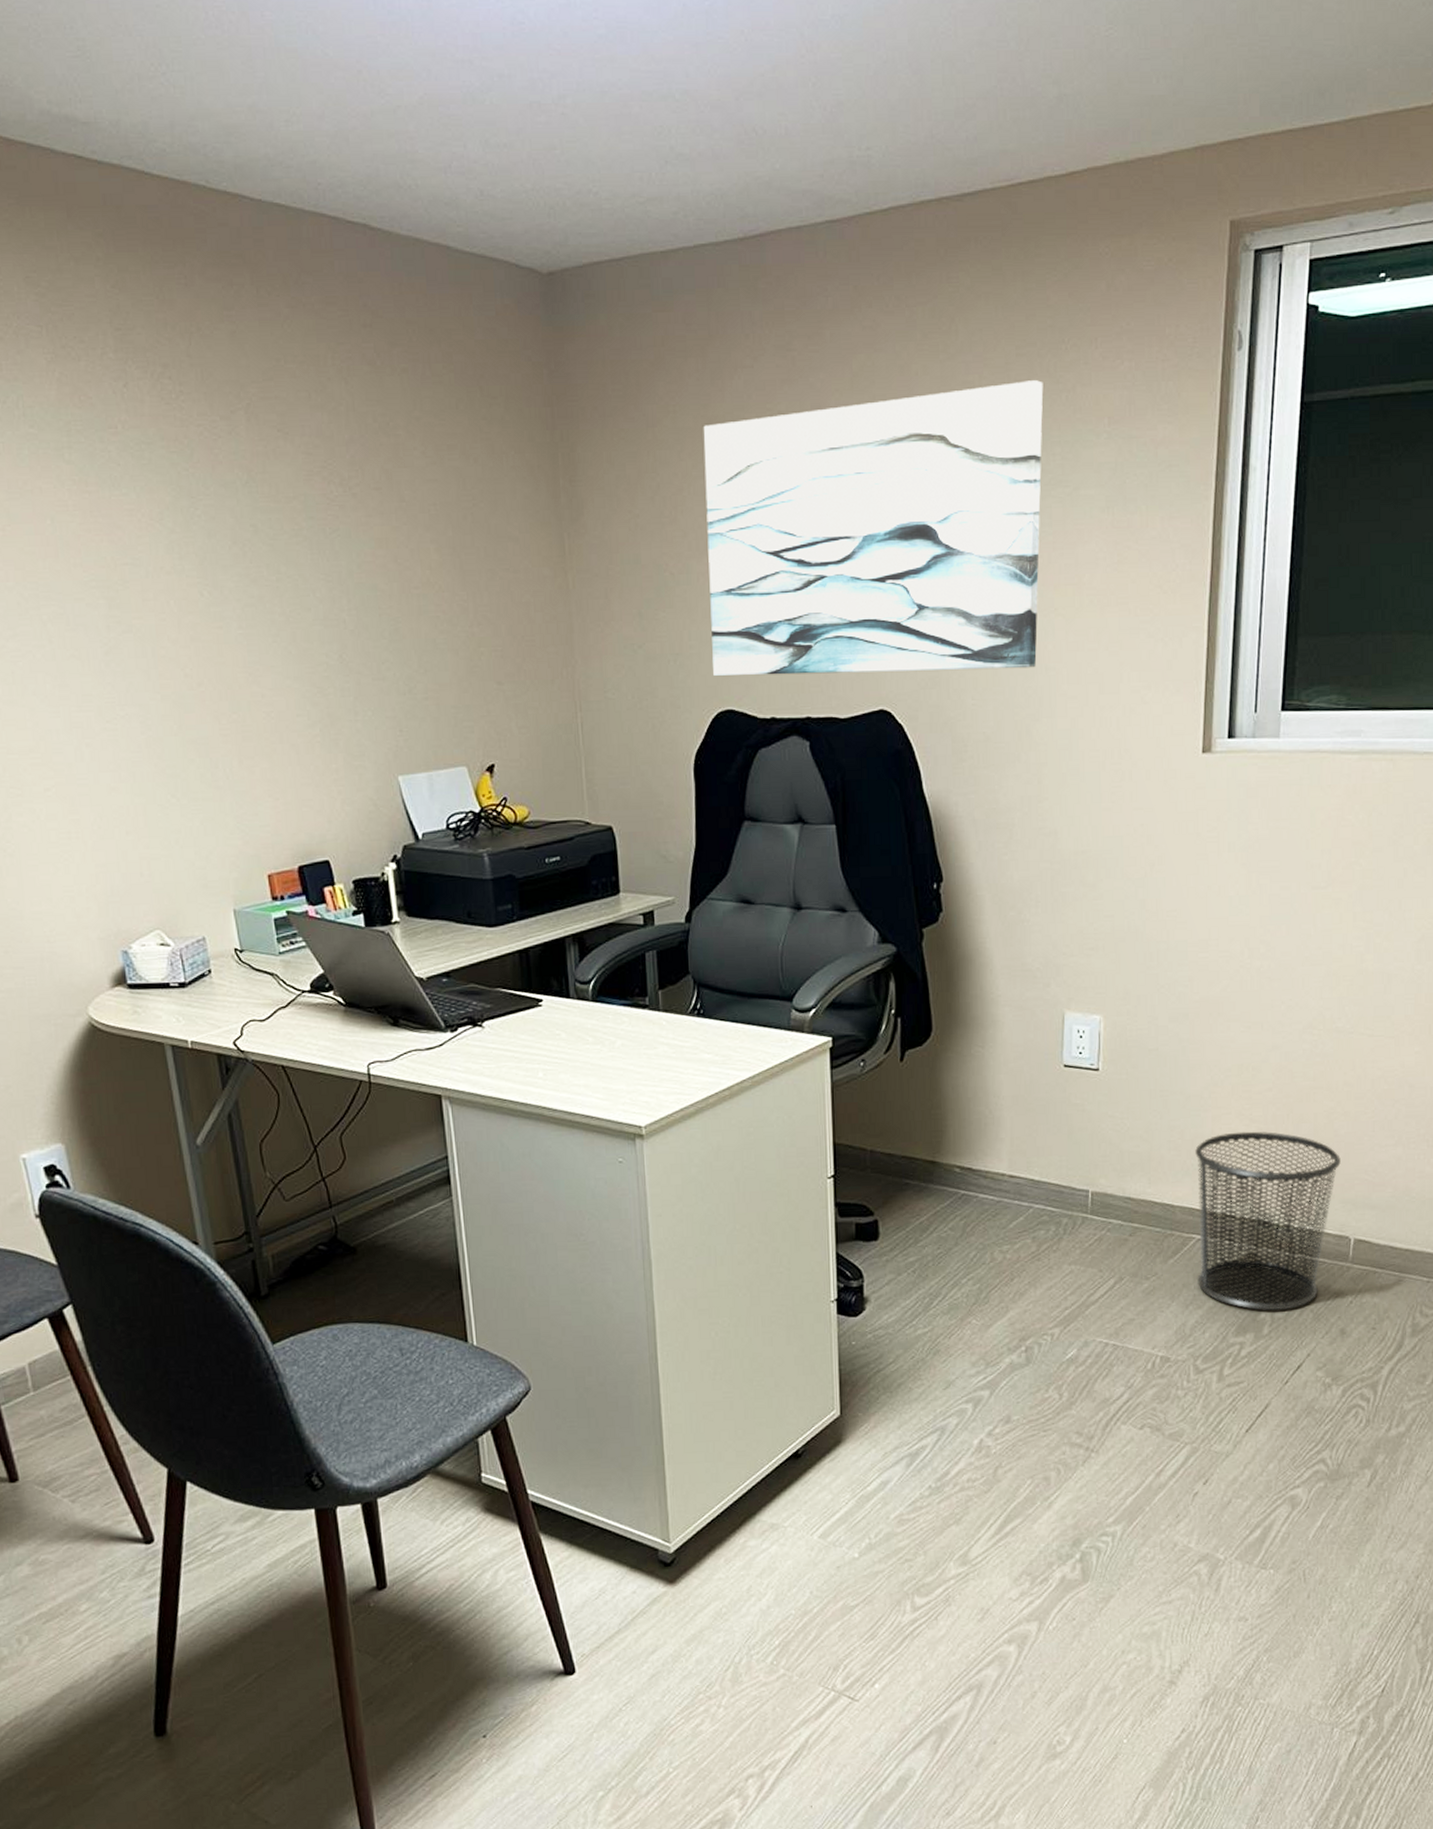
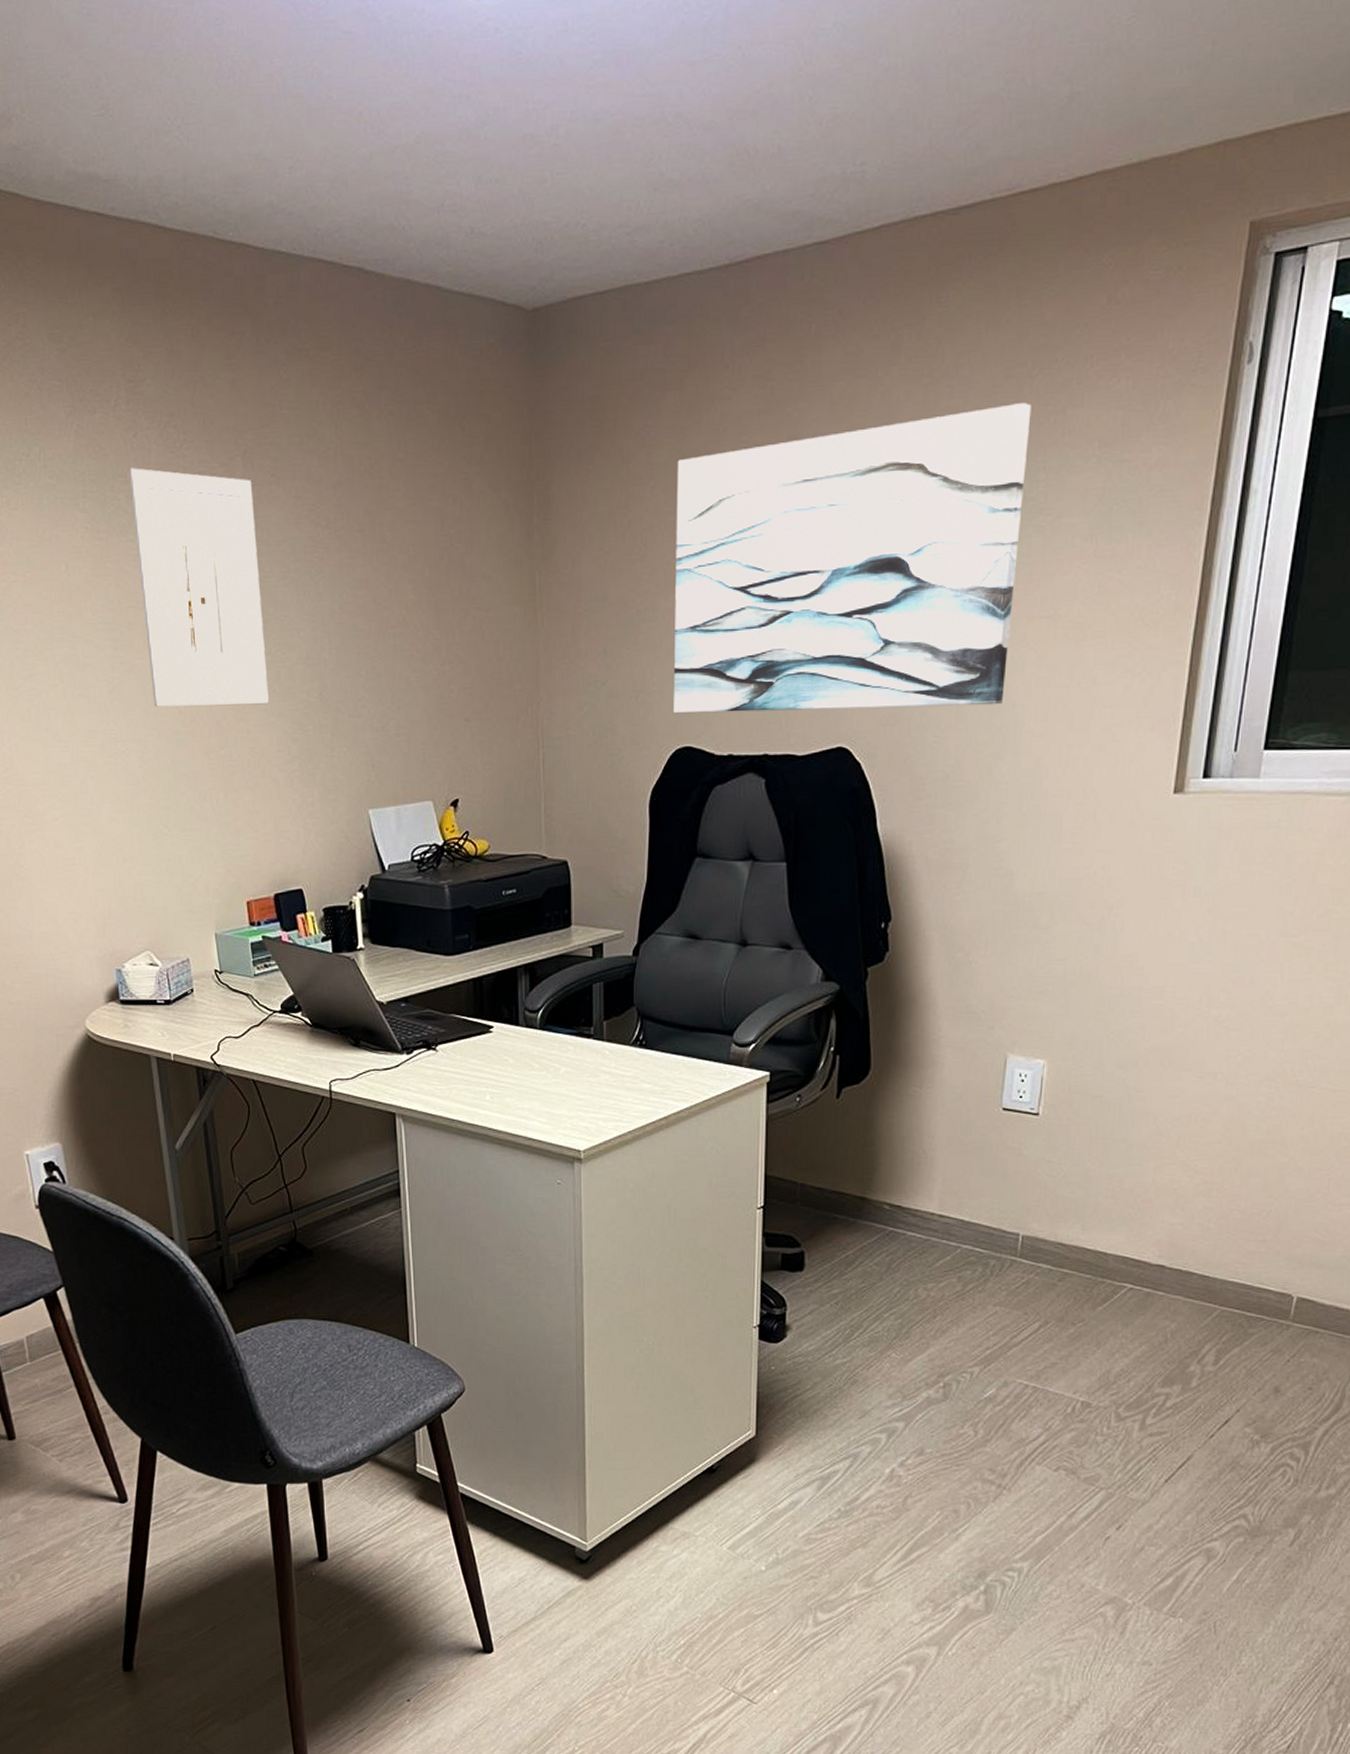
wall art: none [120,419,284,669] -> present [129,468,269,707]
waste bin: present [1195,1131,1341,1311] -> none [1126,1183,1290,1364]

